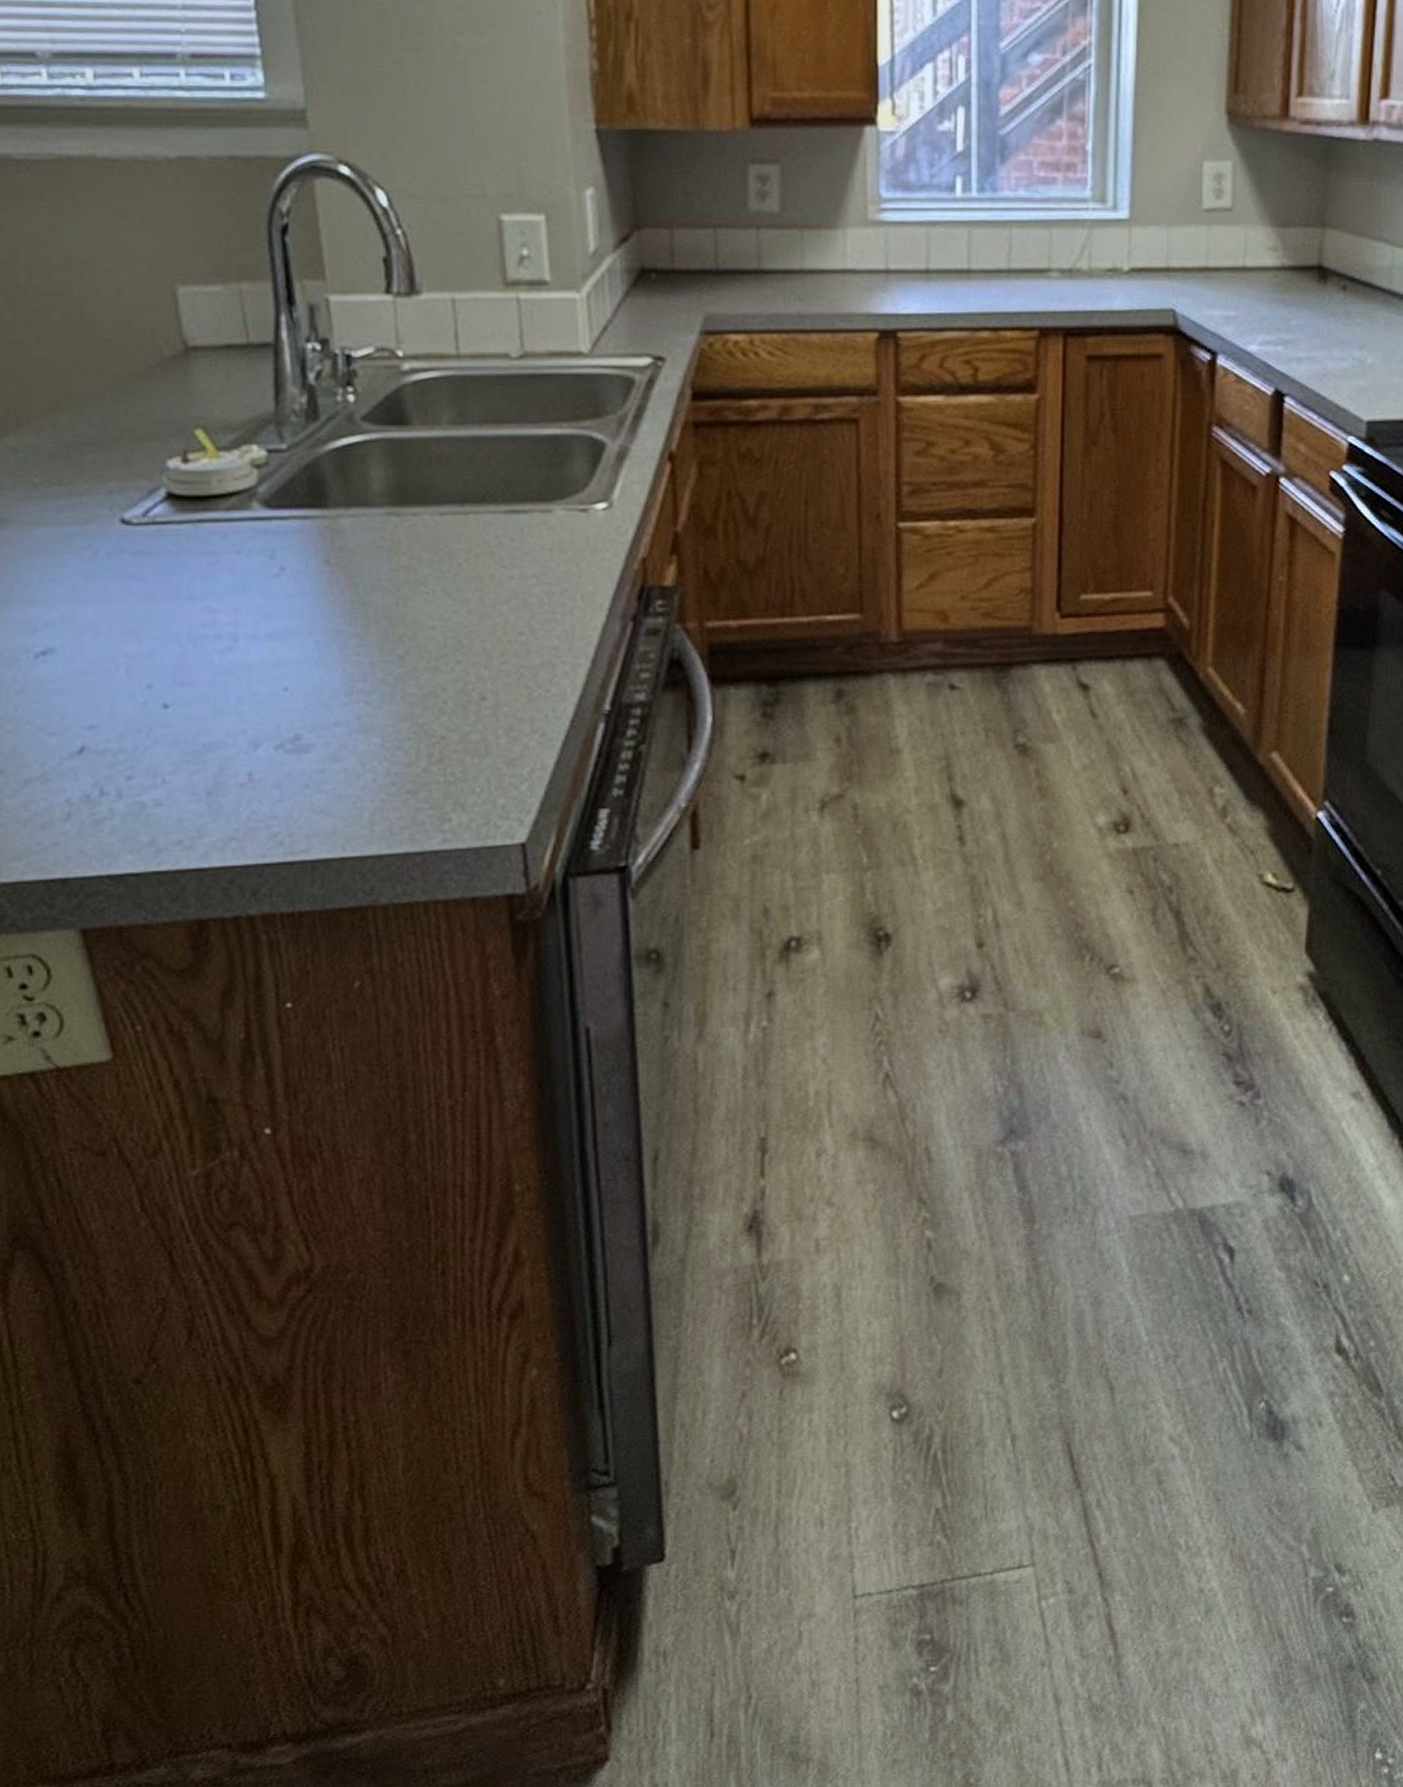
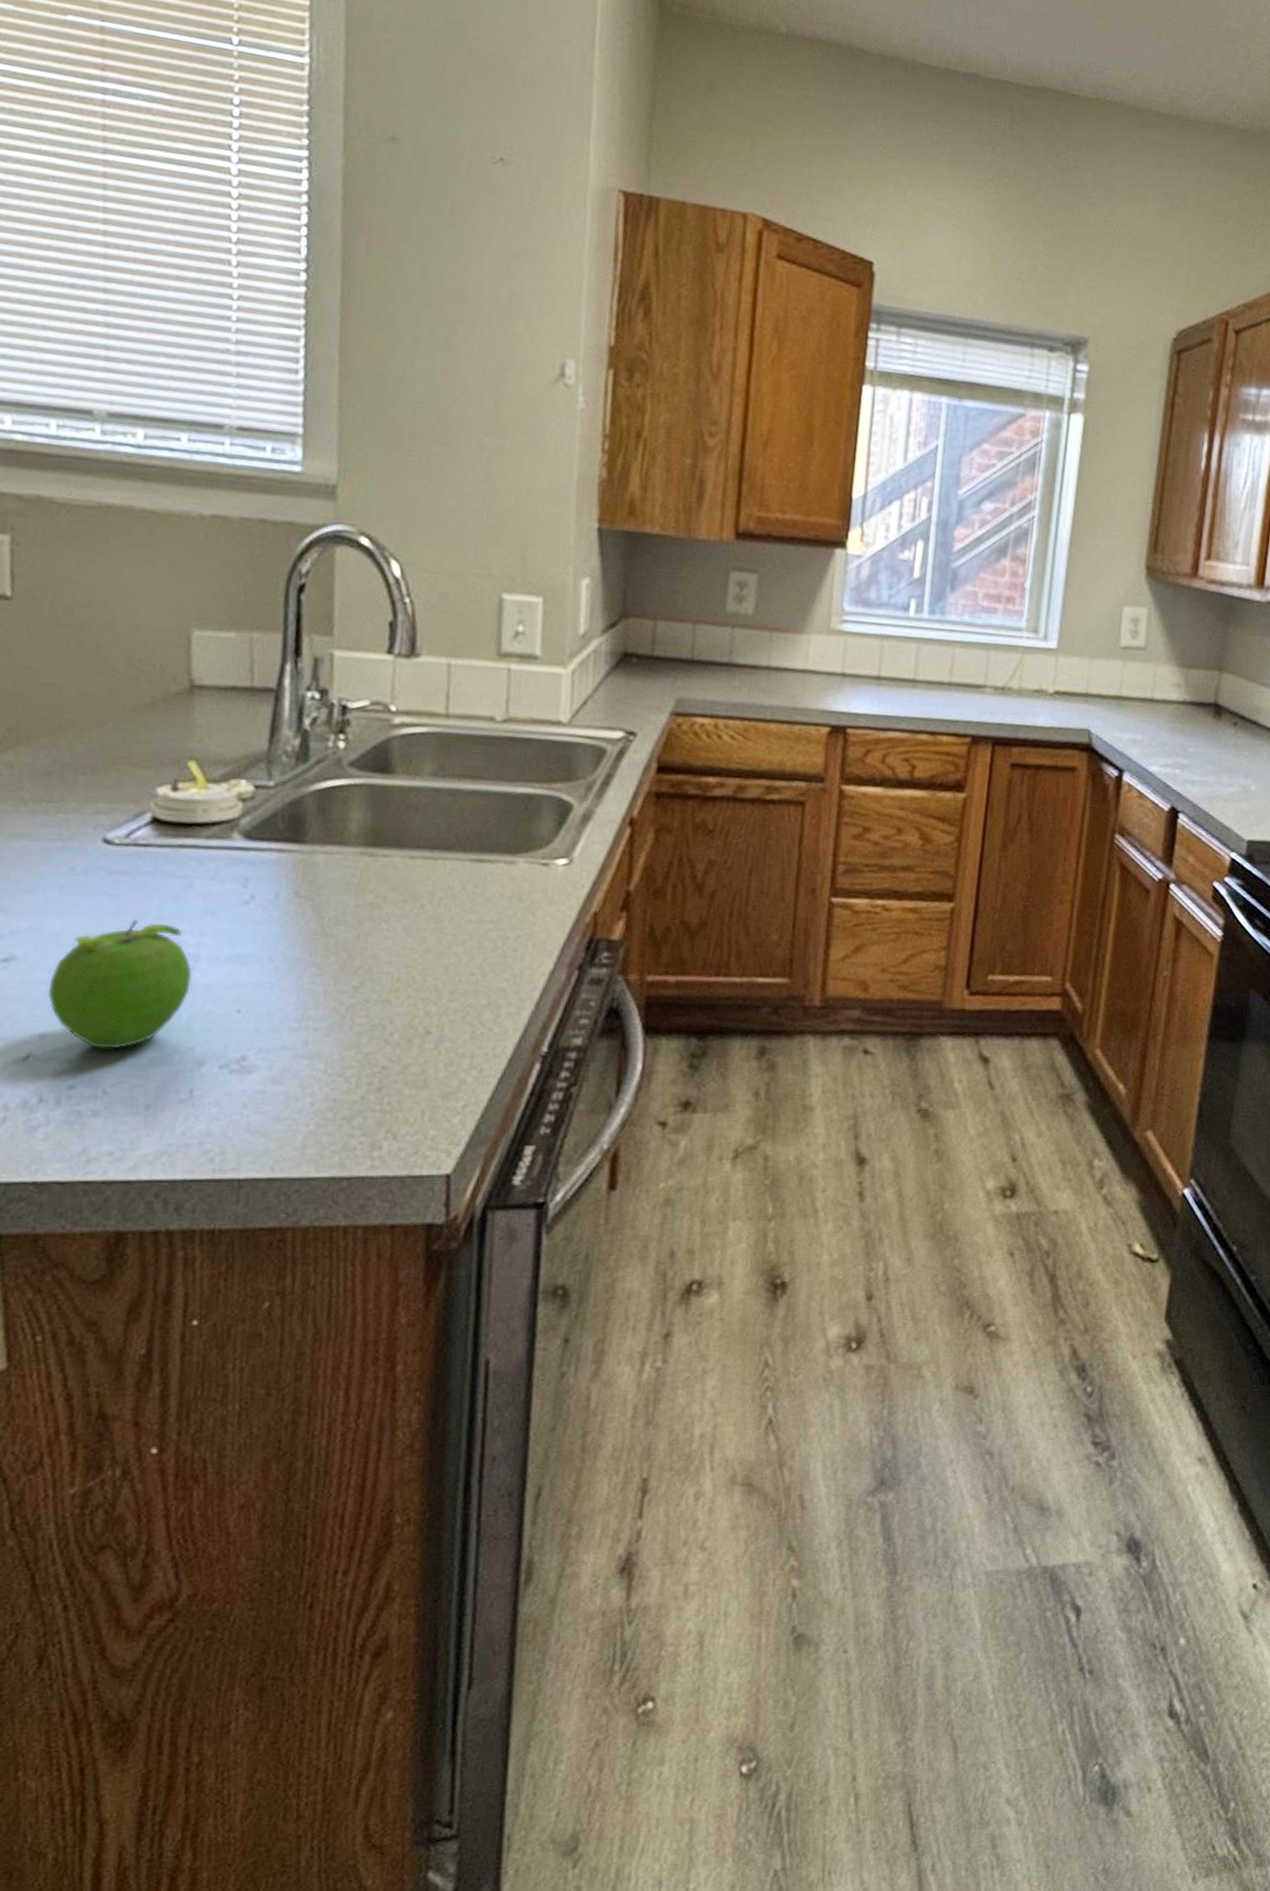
fruit: none [91,601,233,737] -> present [47,919,193,1050]

